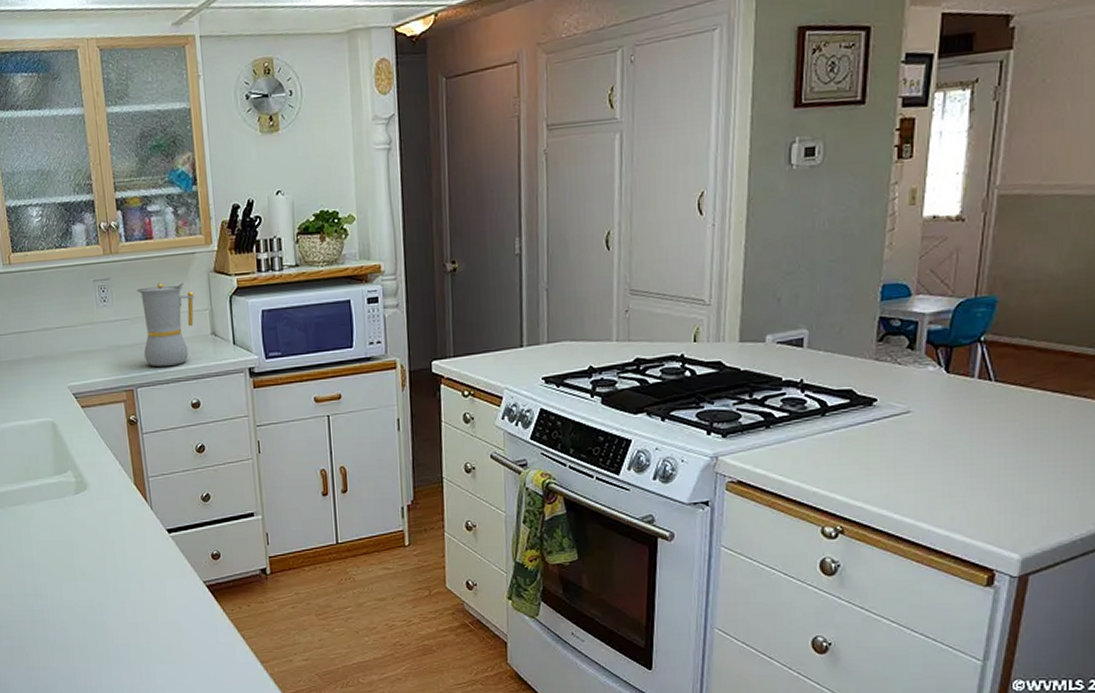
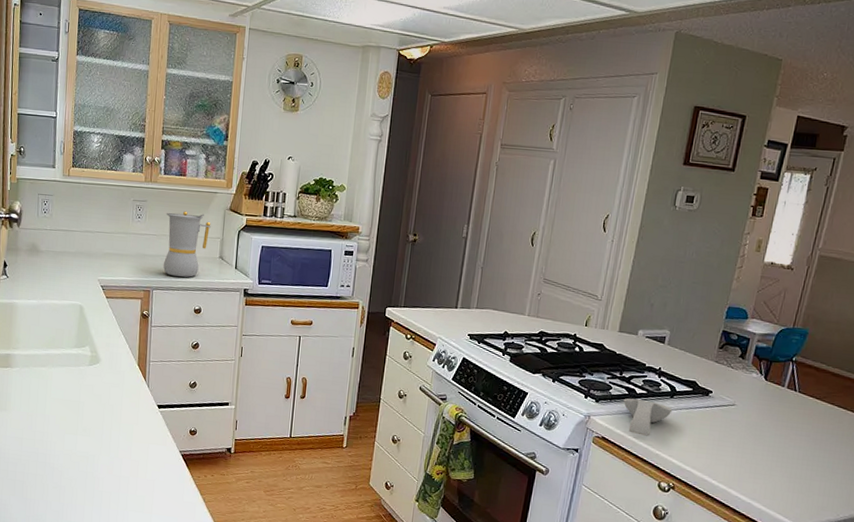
spoon rest: none [759,424,827,471] -> present [623,398,673,436]

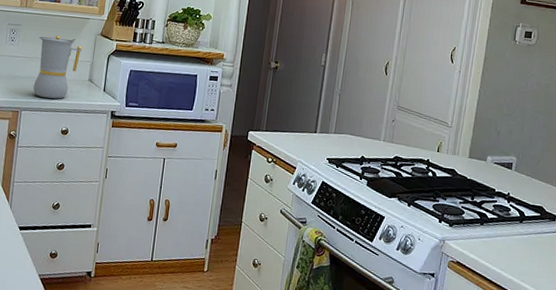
spoon rest: present [623,398,673,436] -> none [475,223,523,261]

